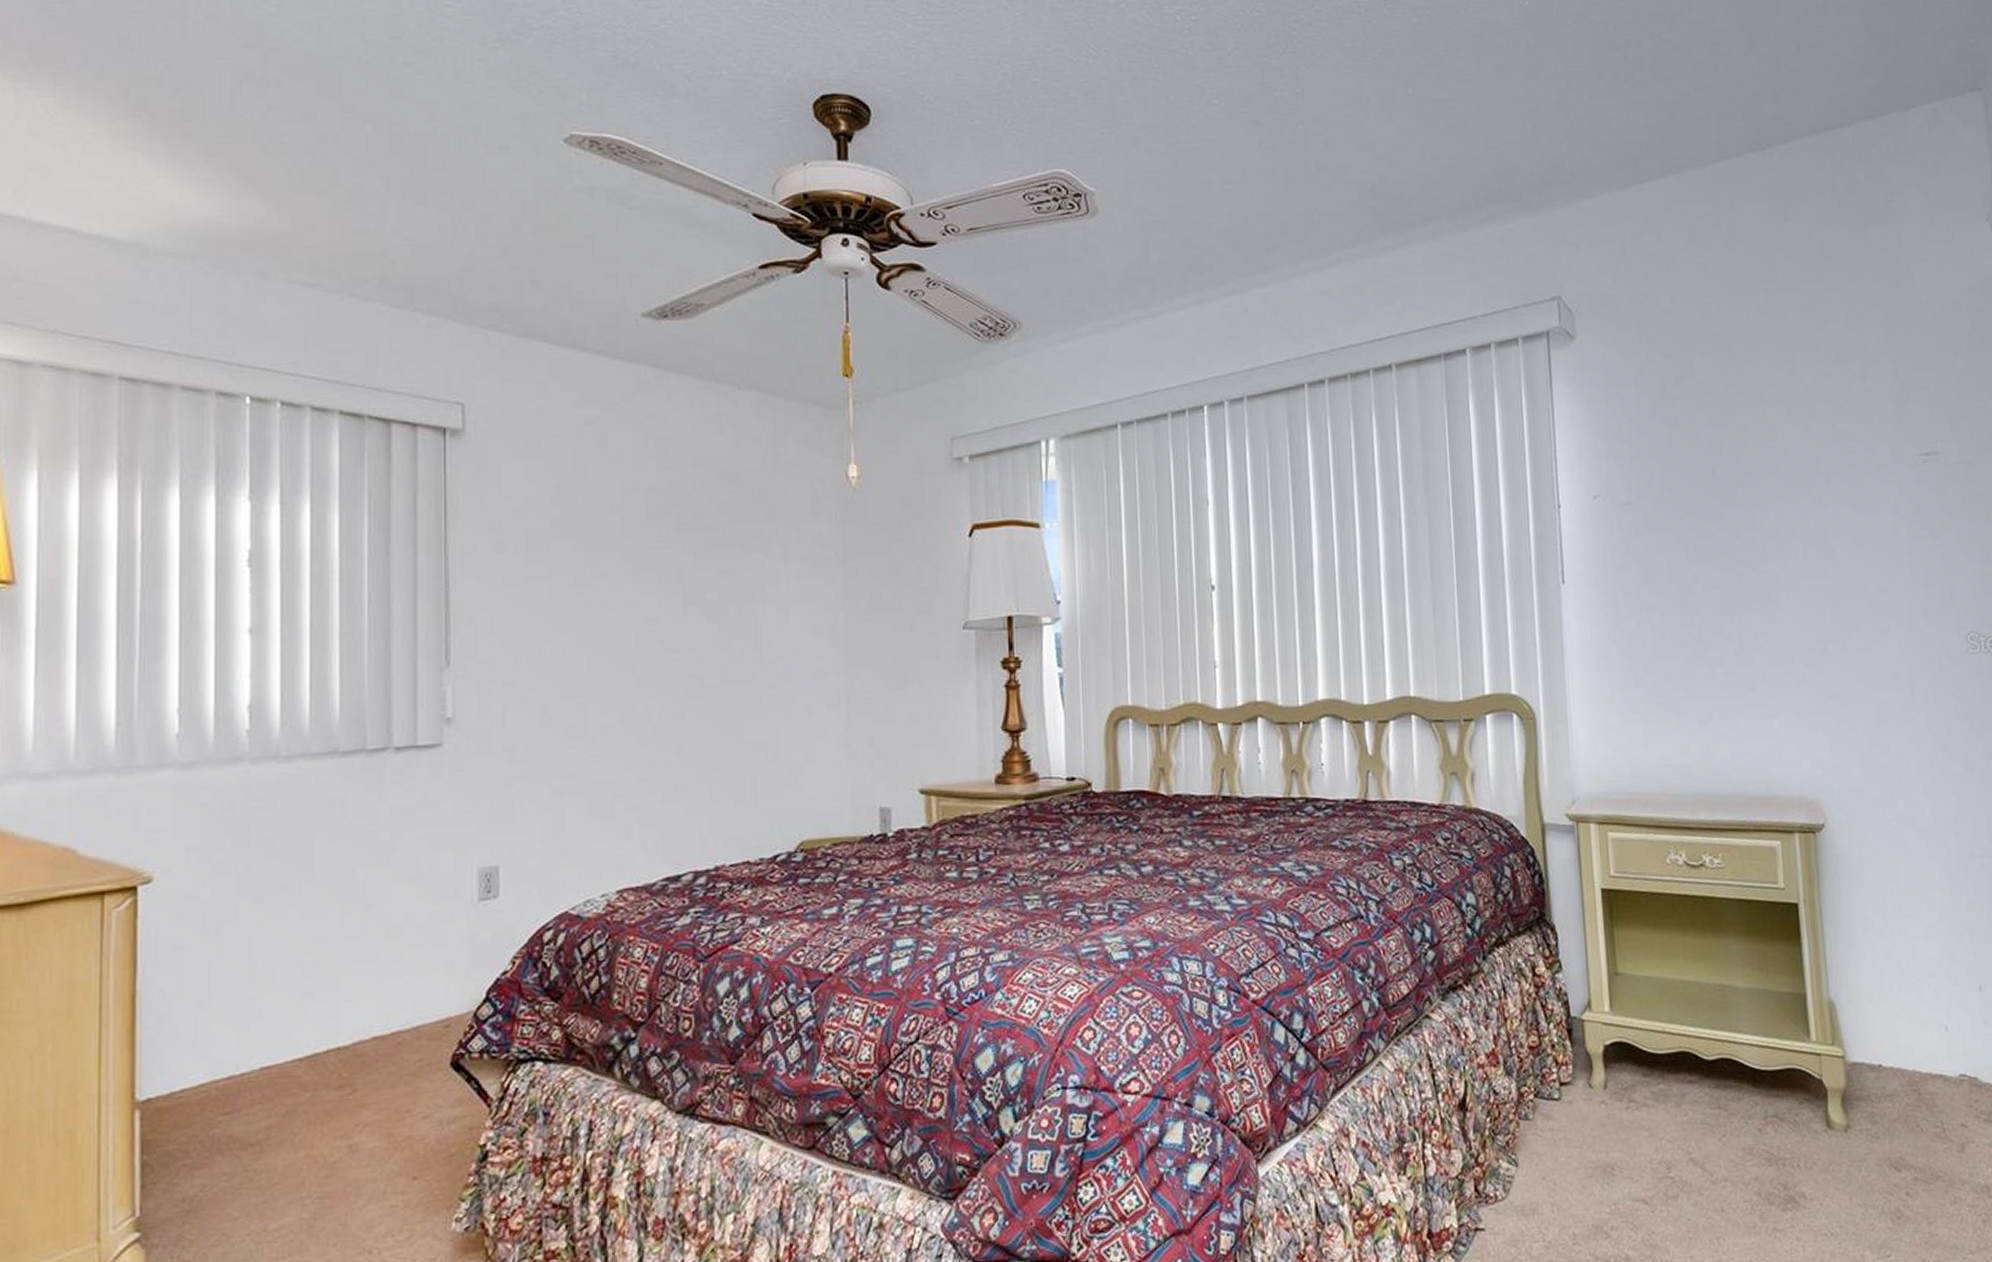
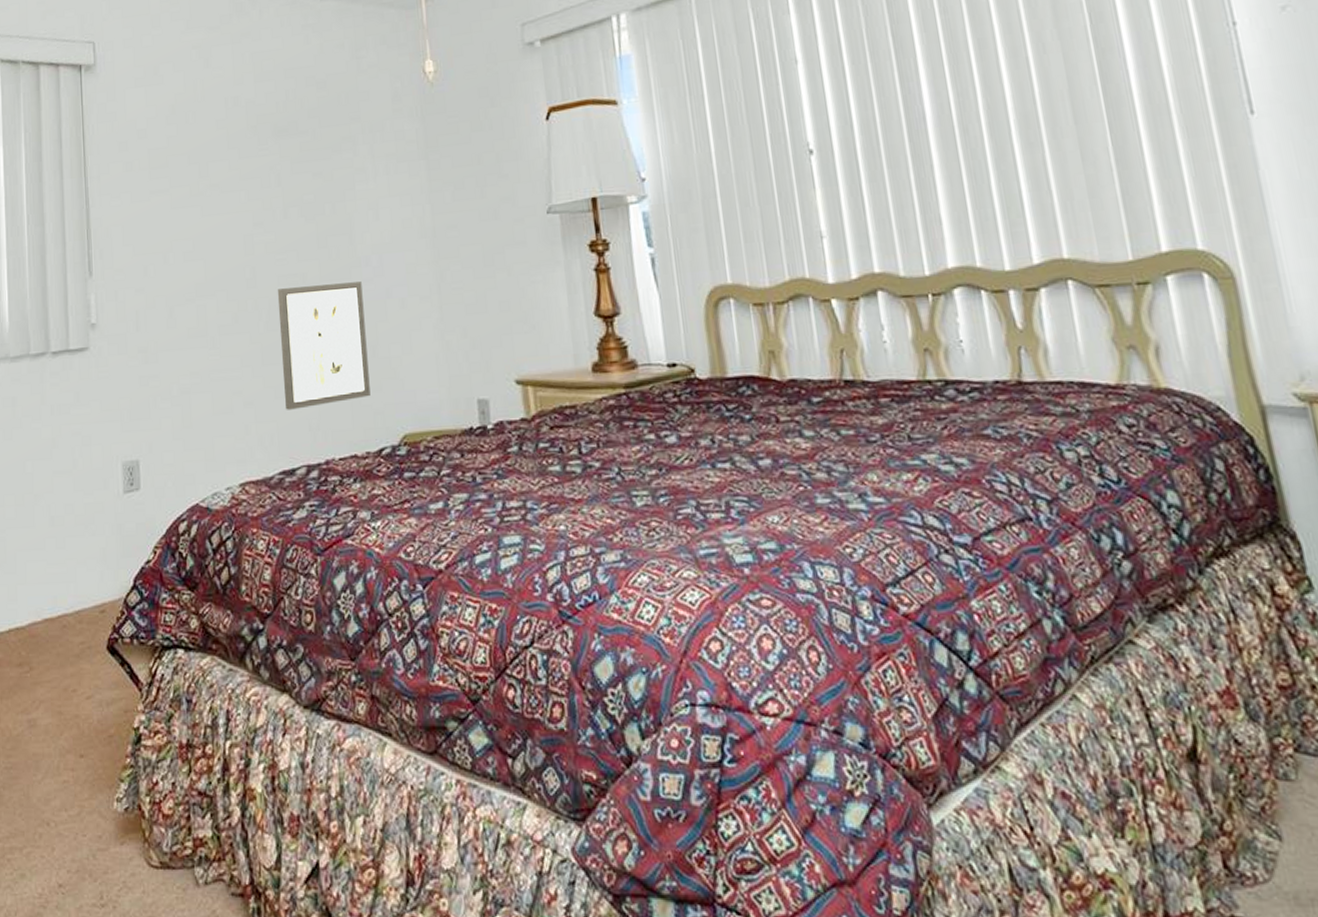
wall art: none [671,686,768,815] -> present [277,281,371,410]

